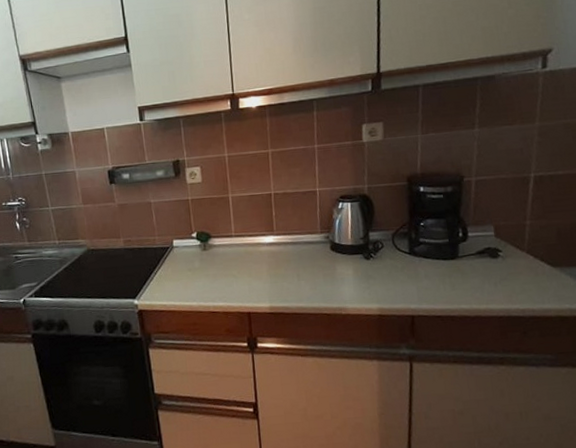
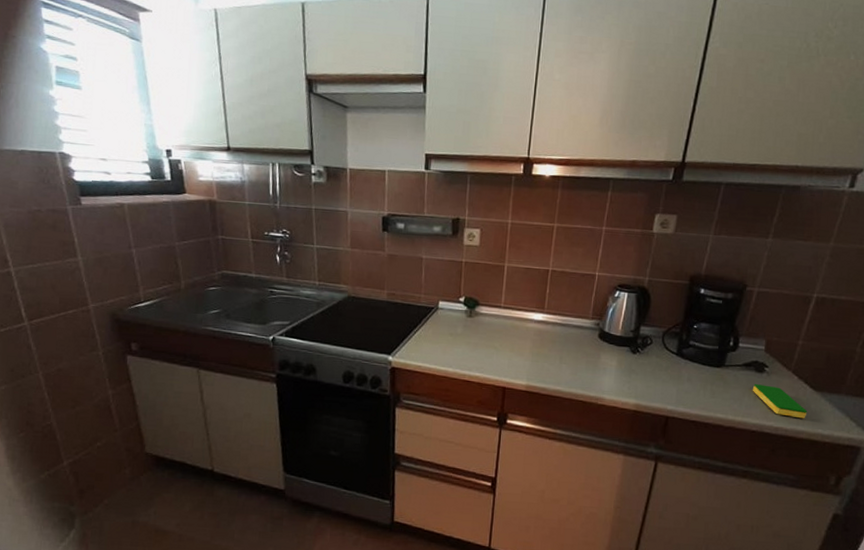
dish sponge: none [490,269,551,297] -> present [752,384,808,419]

